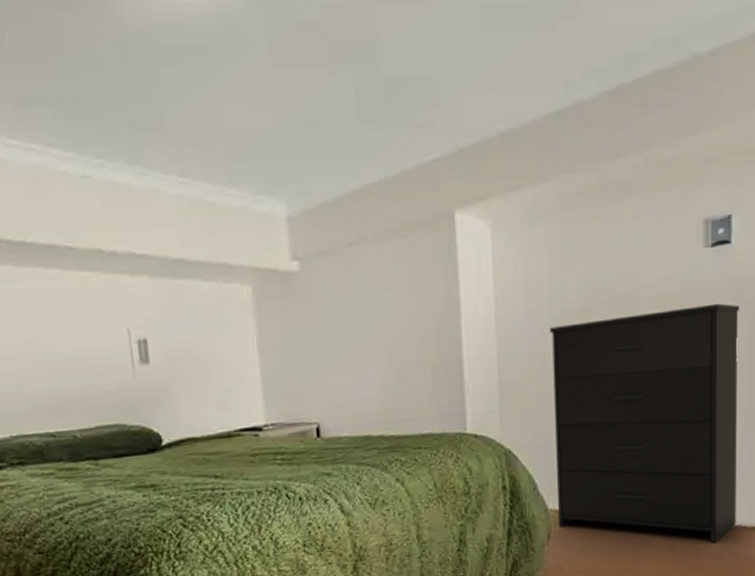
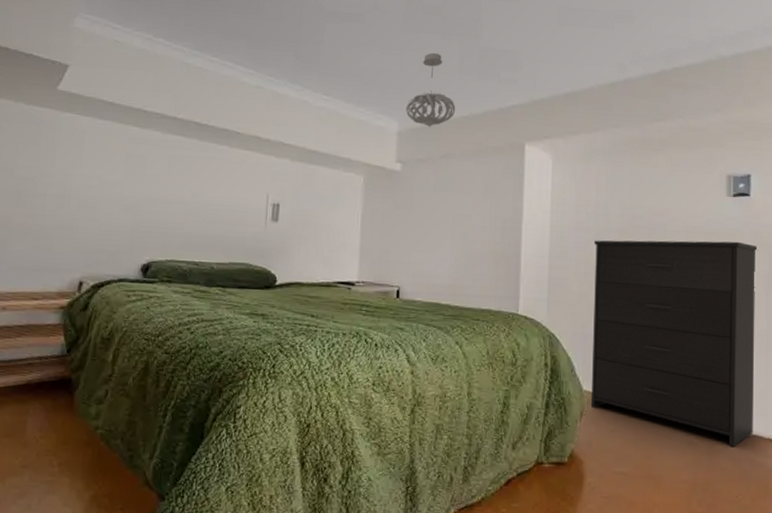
pendant light: none [293,94,360,205] -> present [406,52,456,127]

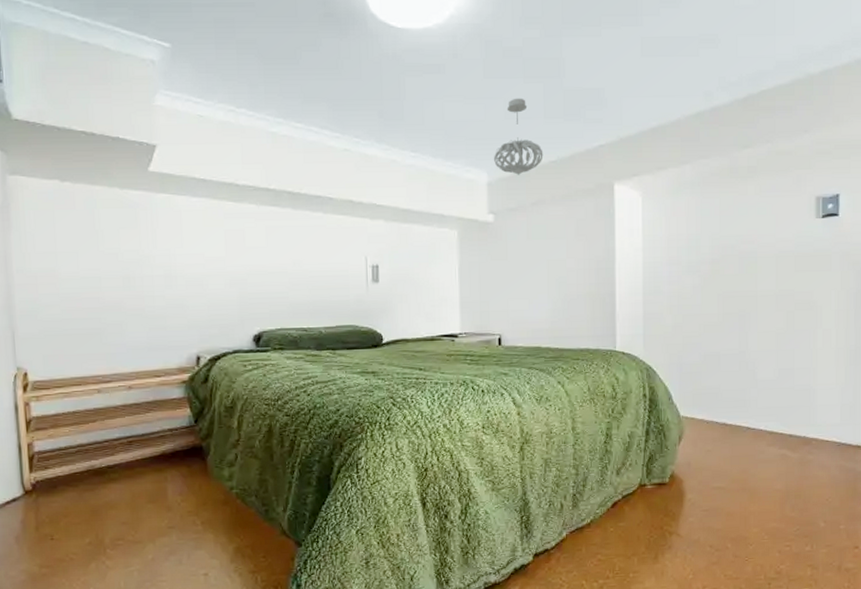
dresser: present [590,240,758,447] -> none [687,262,847,456]

